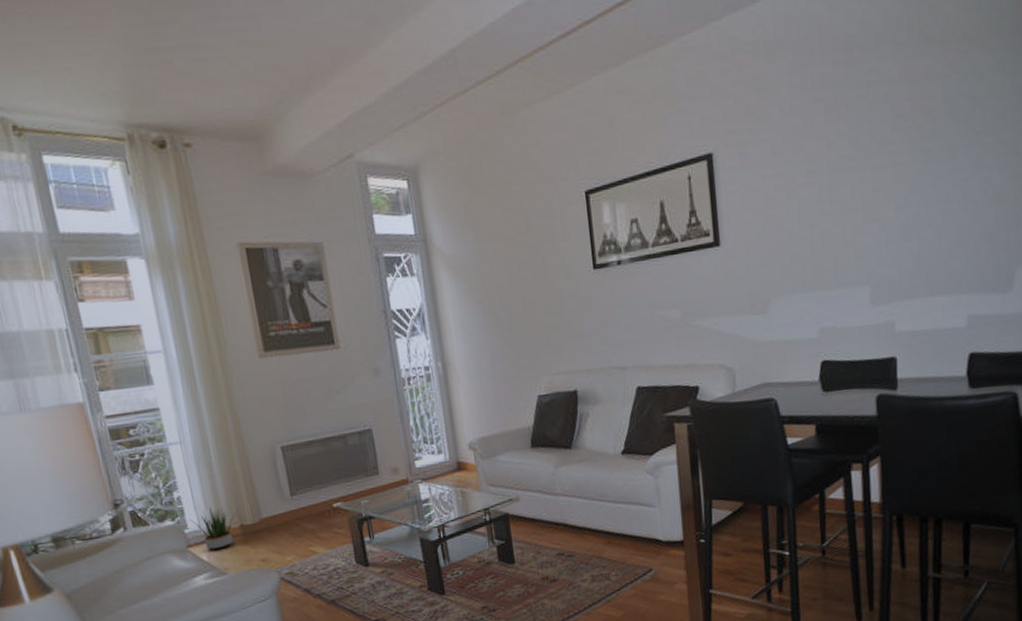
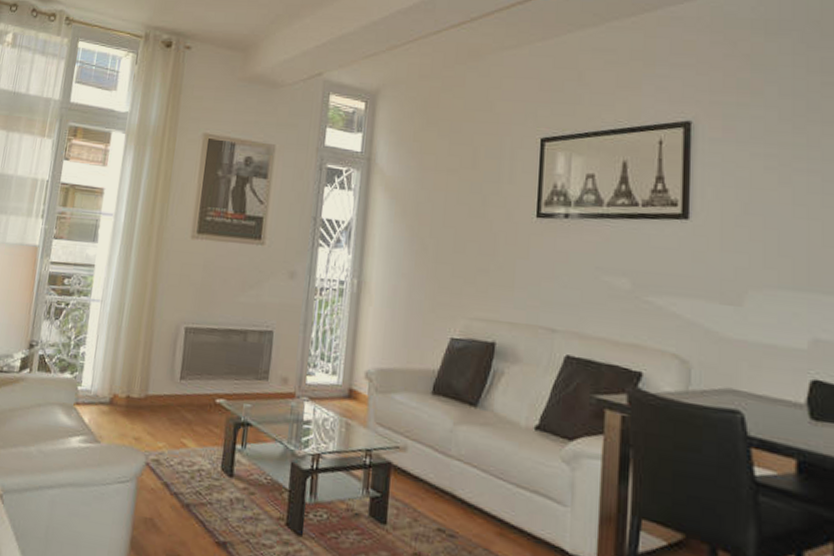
potted plant: present [190,508,238,551] -> none [86,370,129,416]

